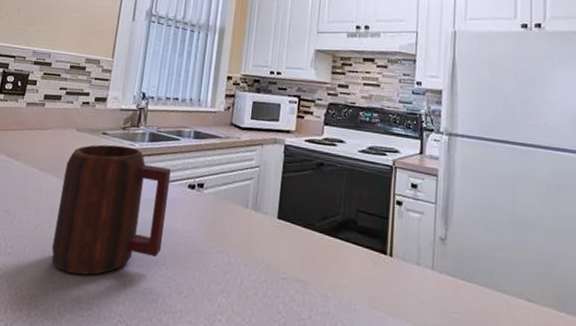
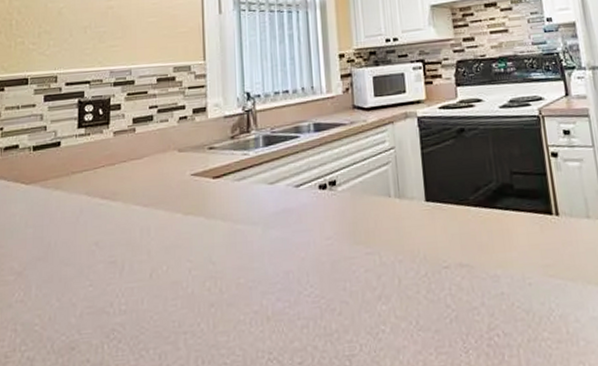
mug: present [51,144,171,275] -> none [174,157,302,318]

